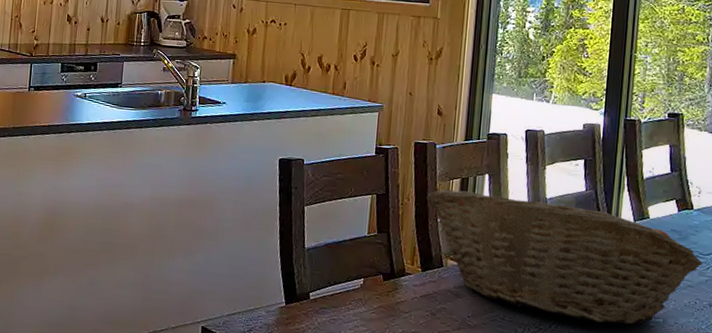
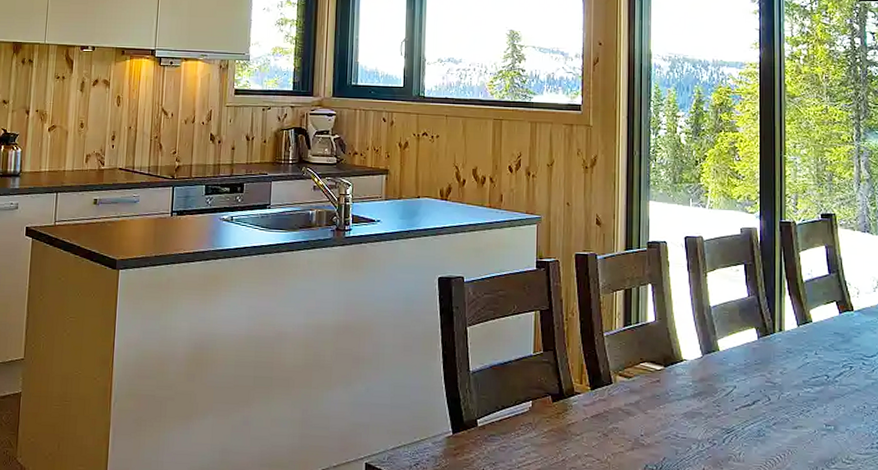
fruit basket: present [426,189,703,325] -> none [591,302,867,434]

